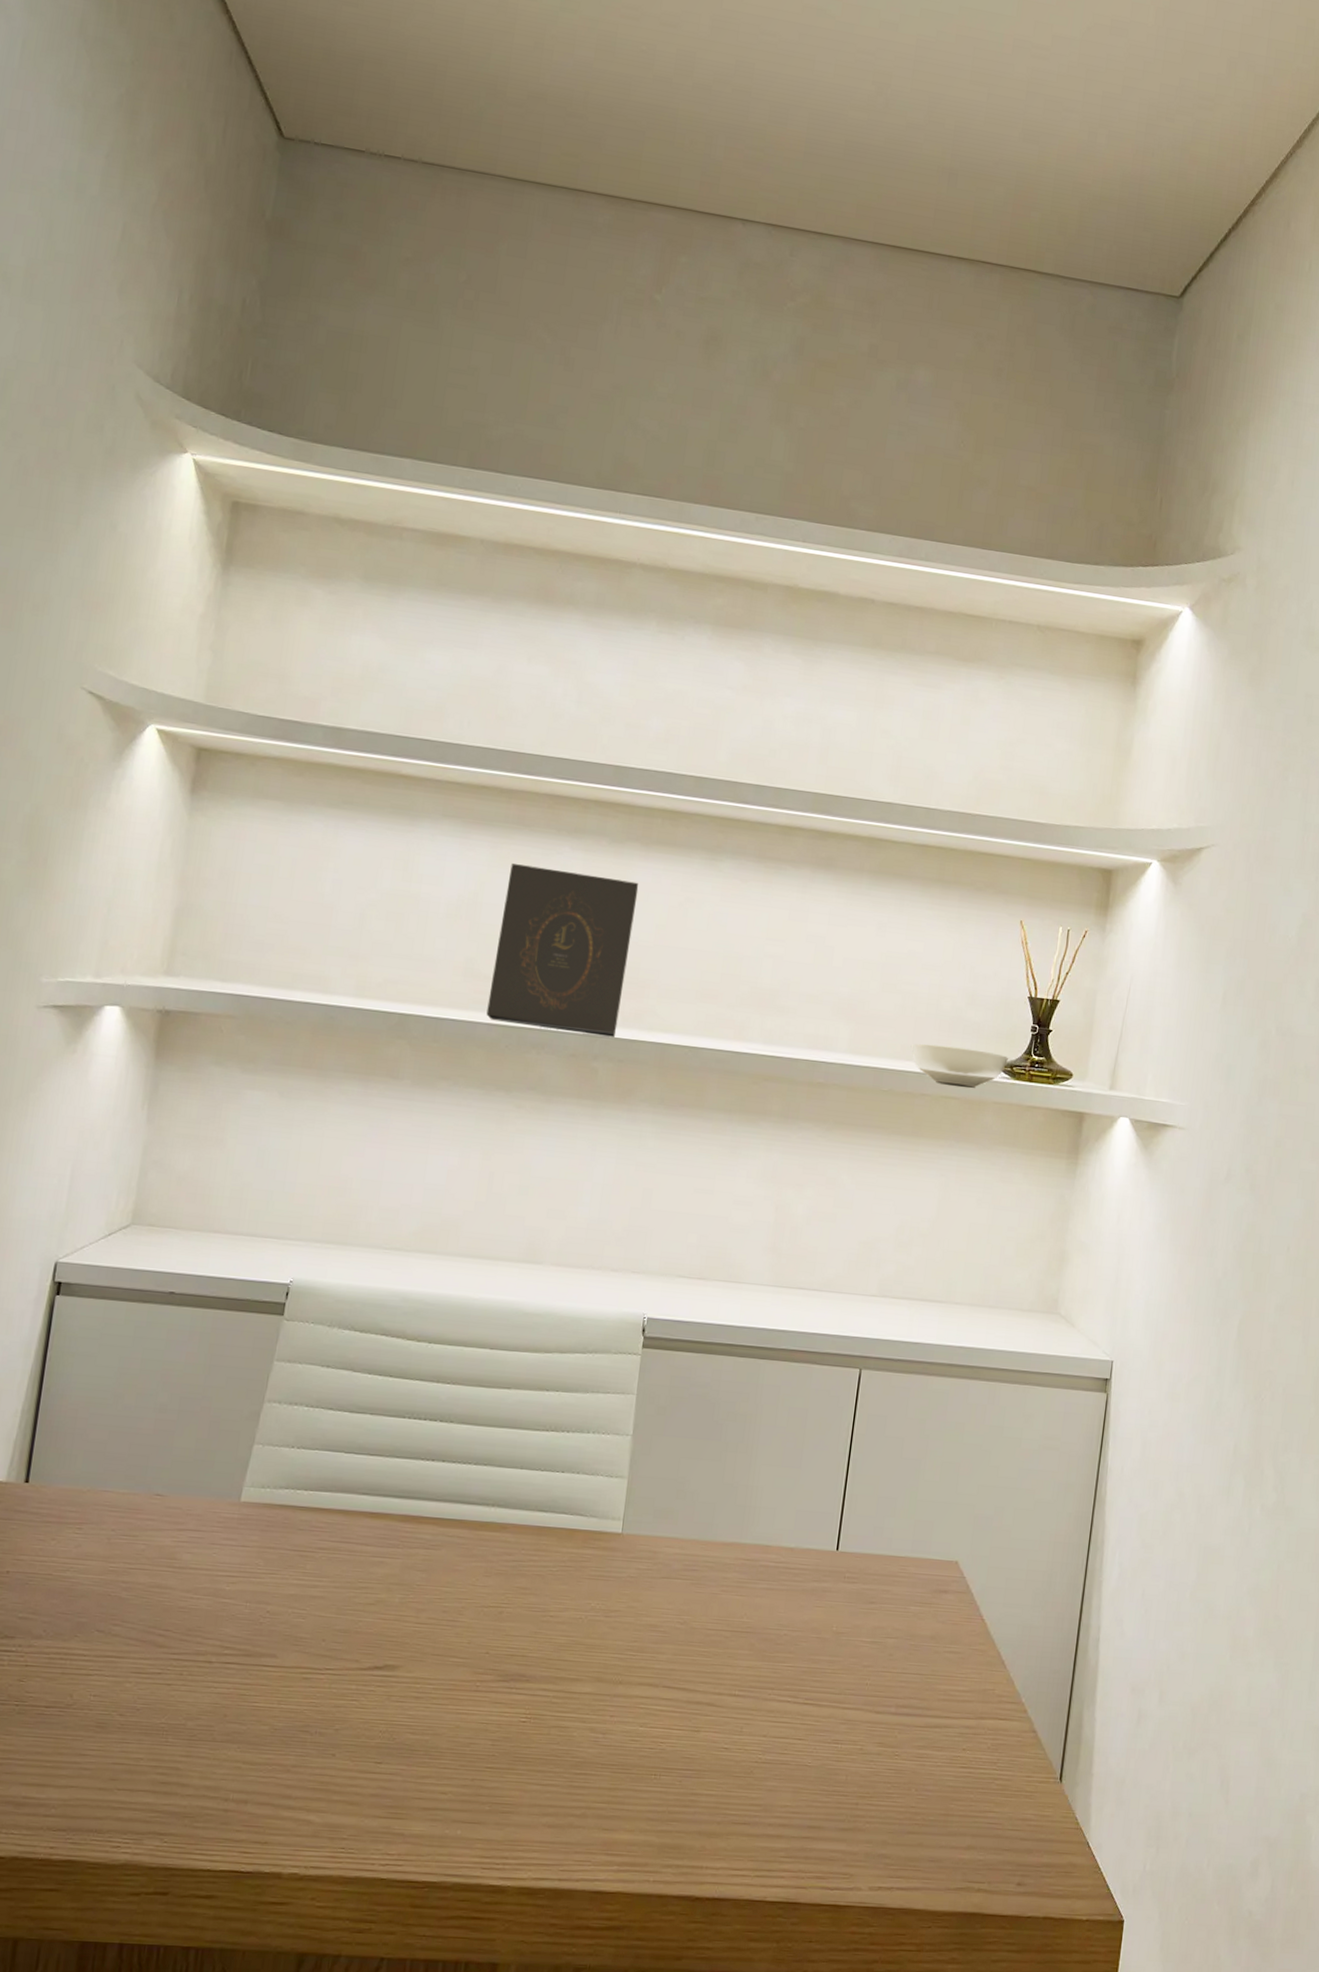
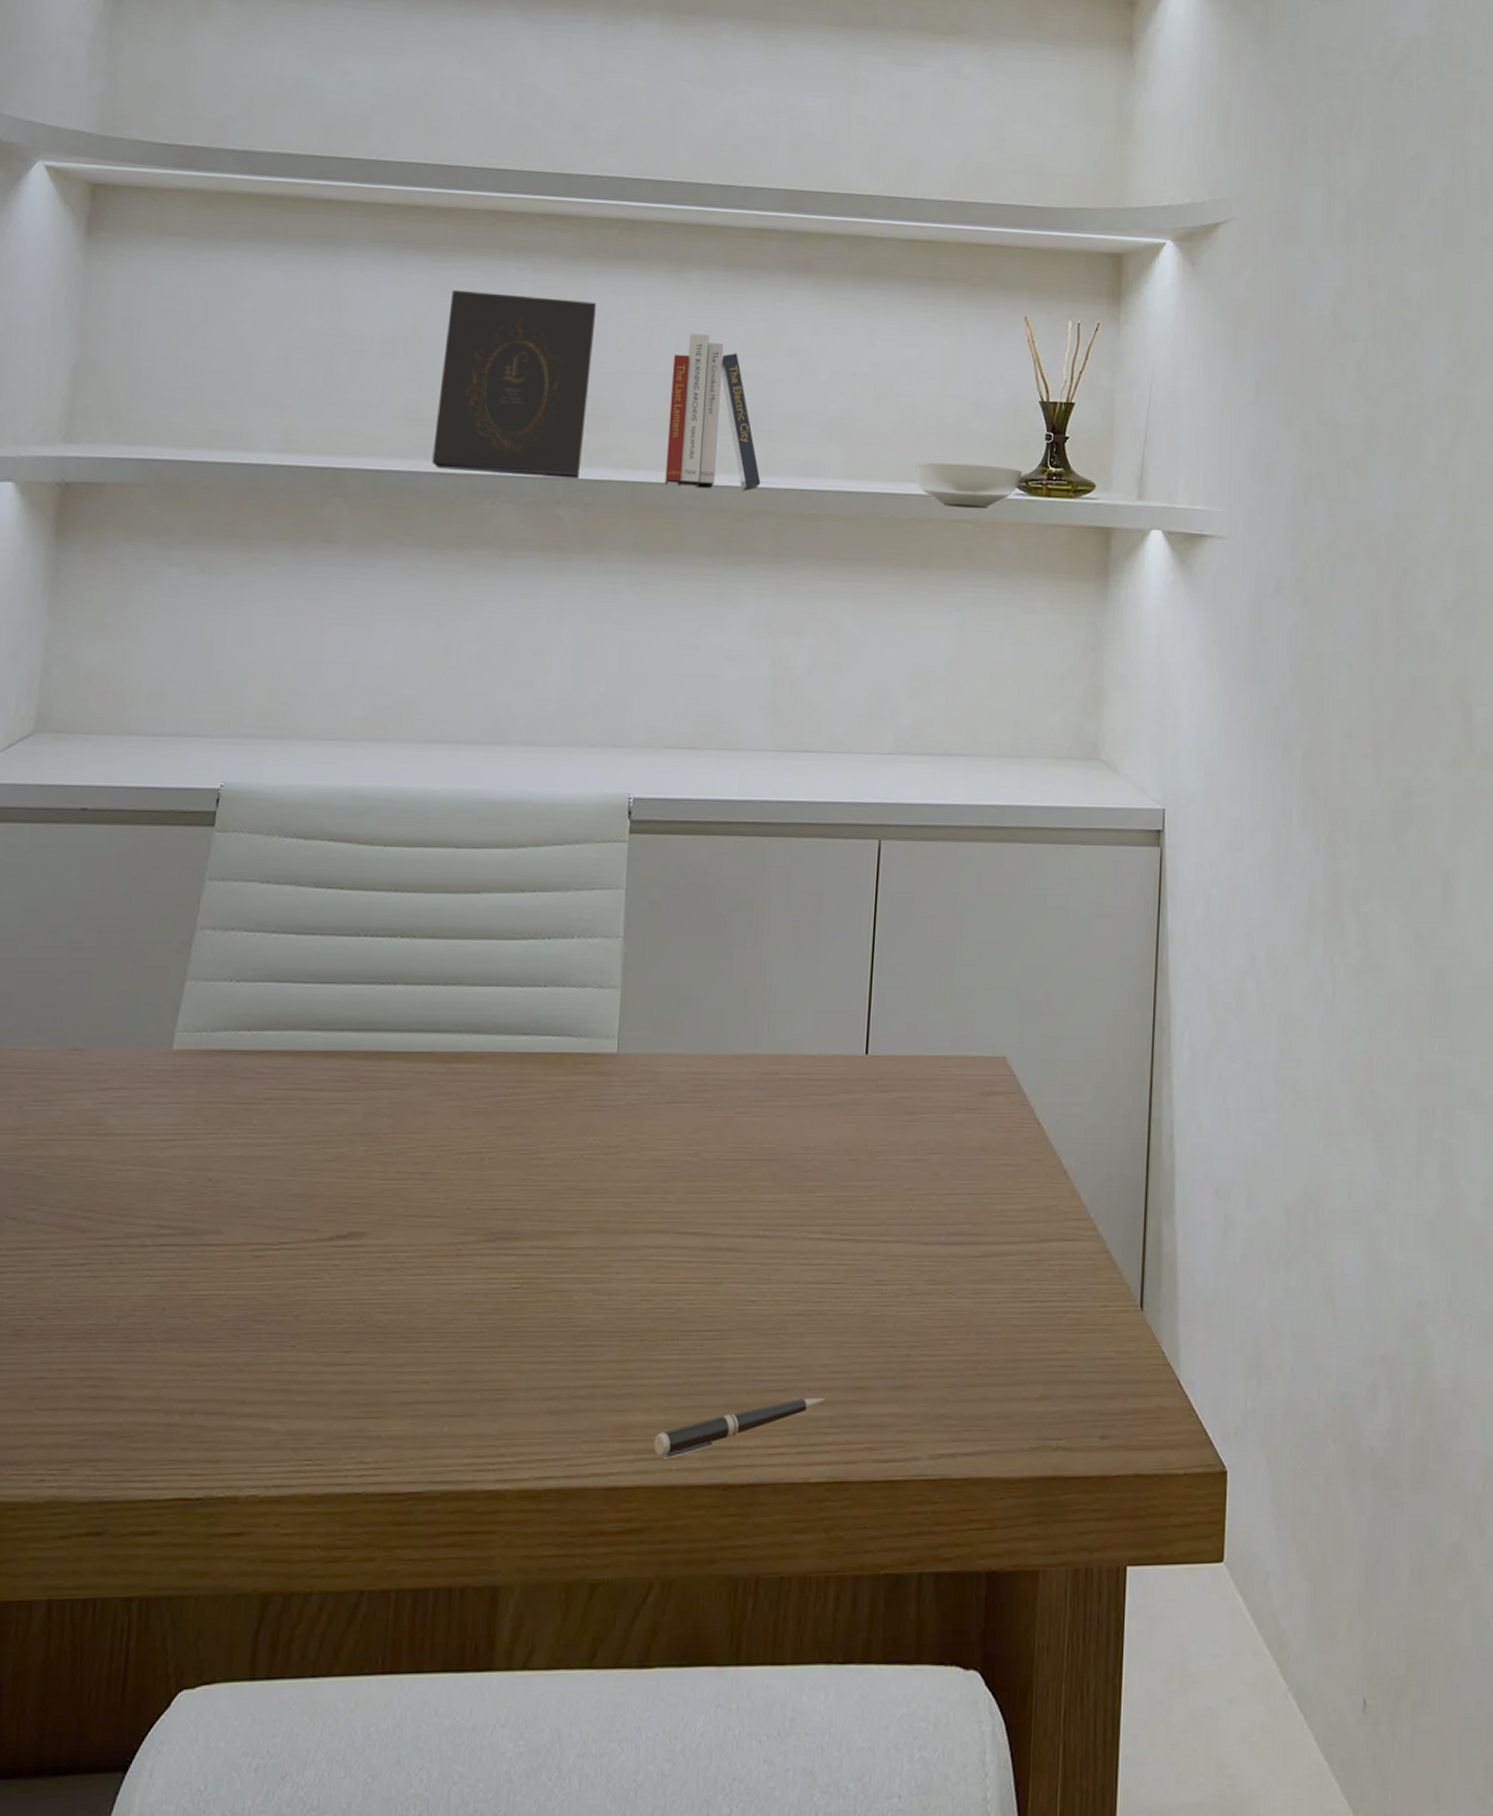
pen: none [634,1832,783,1872] -> present [653,1398,825,1459]
books: none [690,916,776,1059] -> present [664,333,761,492]

